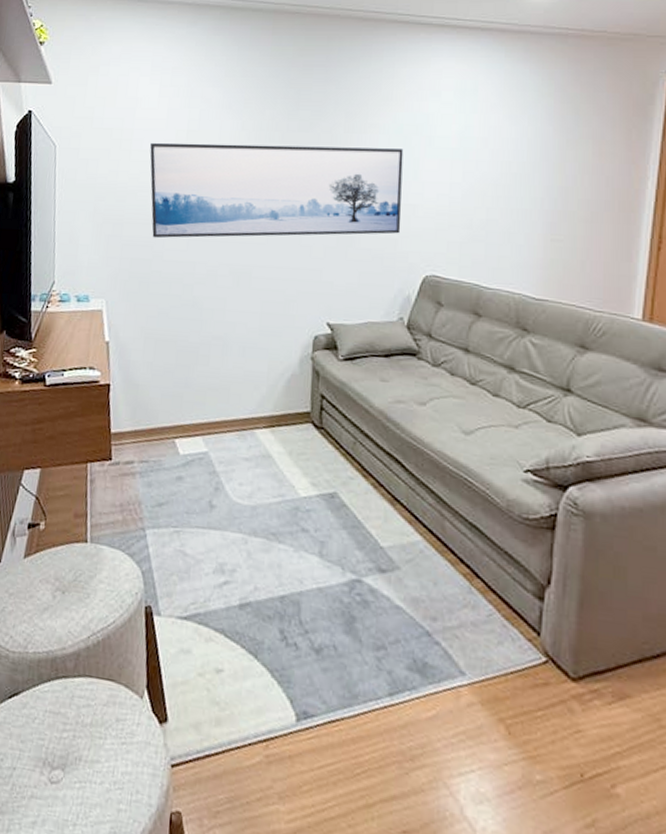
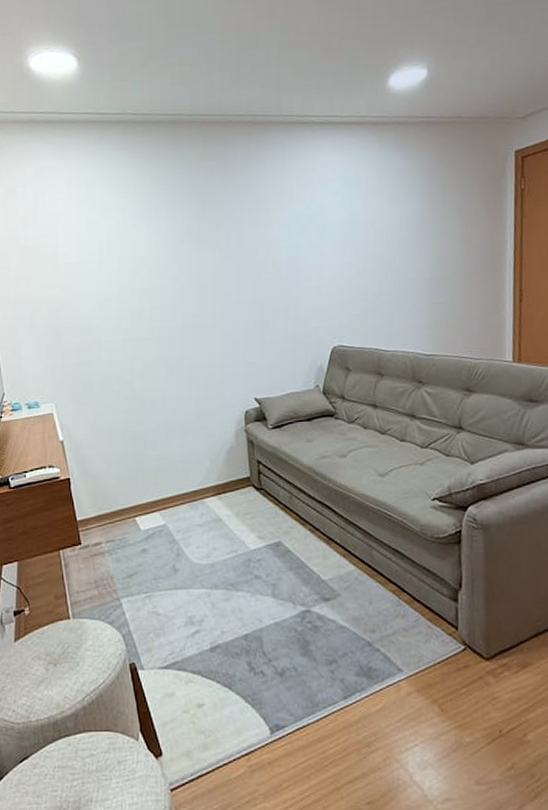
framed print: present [150,143,404,238] -> none [75,238,308,343]

